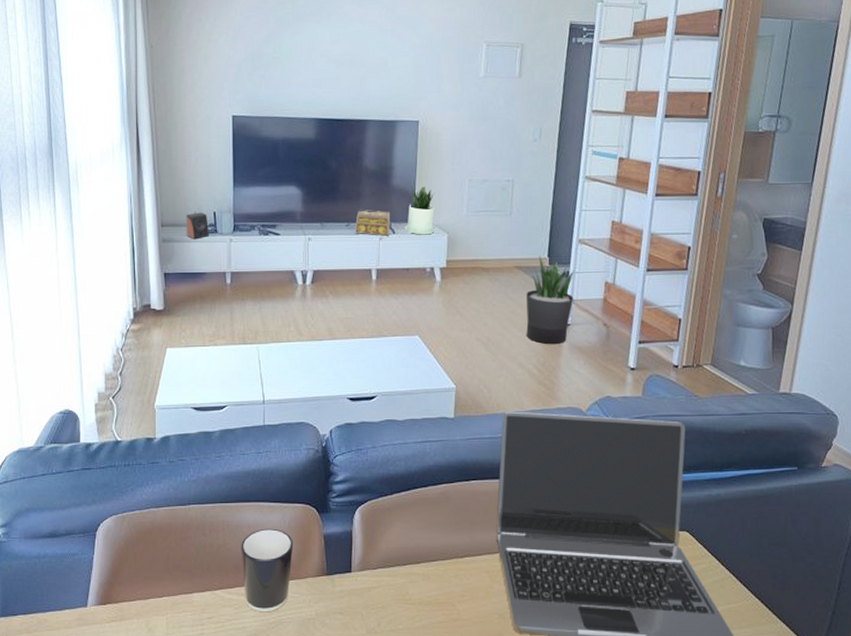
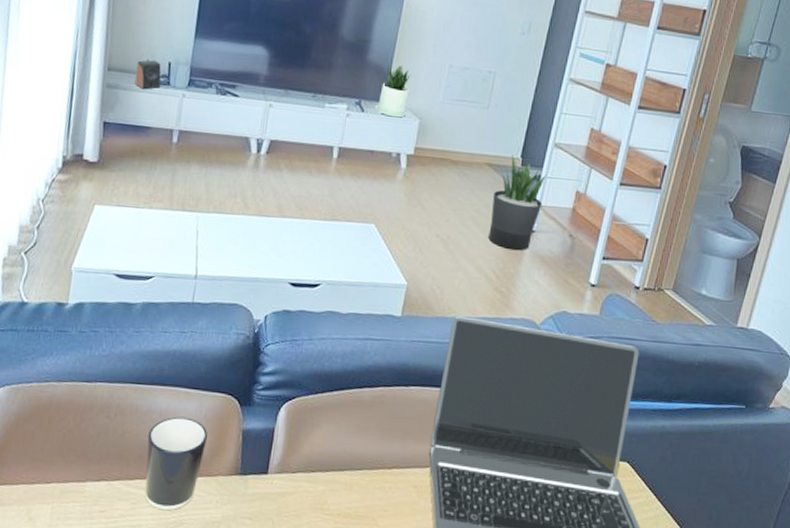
decorative box: present [354,209,391,236] -> none [320,80,362,114]

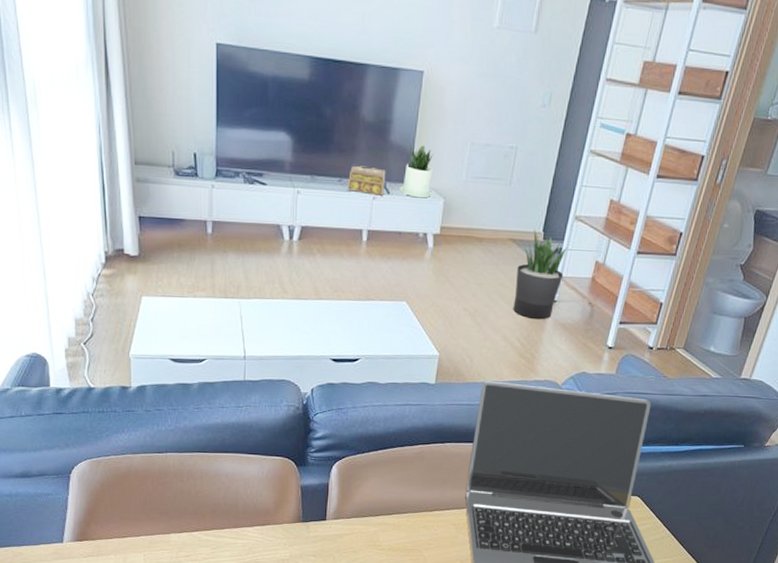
speaker: present [134,60,161,90] -> none [163,151,188,182]
mug: present [144,416,208,511] -> none [218,478,271,553]
decorative box: none [320,80,362,114] -> present [347,164,386,196]

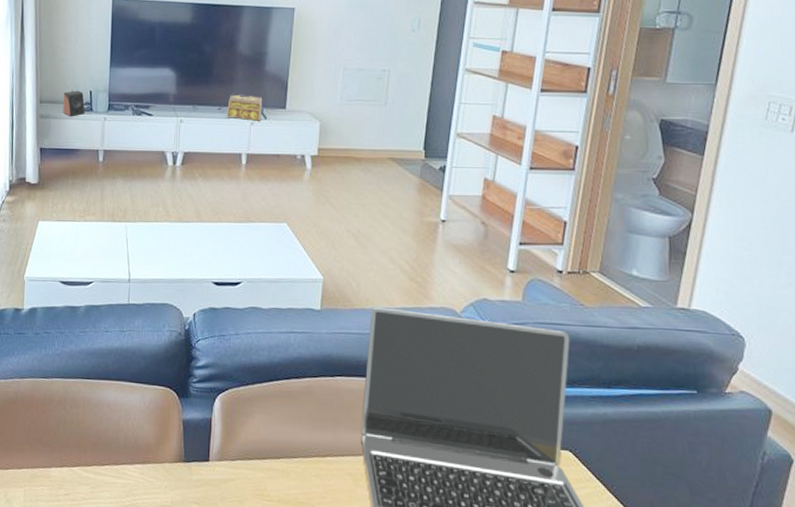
speaker: none [163,151,188,182] -> present [63,90,85,117]
planter: present [399,144,433,198] -> none [276,72,307,122]
planter: present [513,229,568,319] -> none [399,148,453,240]

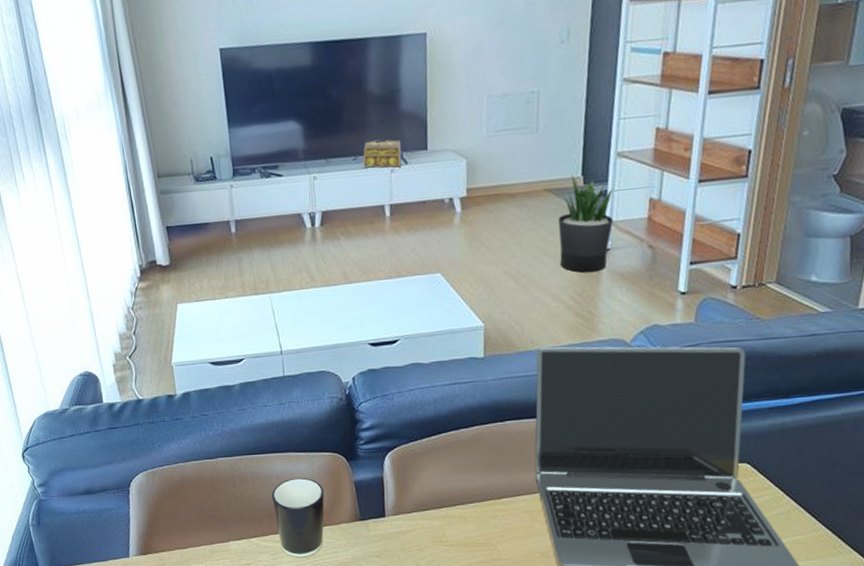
speaker: present [63,90,85,117] -> none [182,158,208,189]
mug: none [100,408,152,495] -> present [271,477,325,558]
planter: none [399,148,453,240] -> present [558,175,614,273]

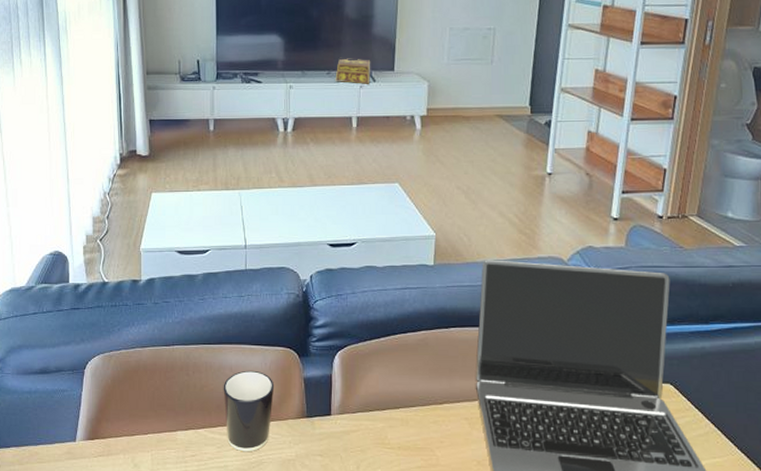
planter: present [558,175,614,273] -> none [507,104,558,193]

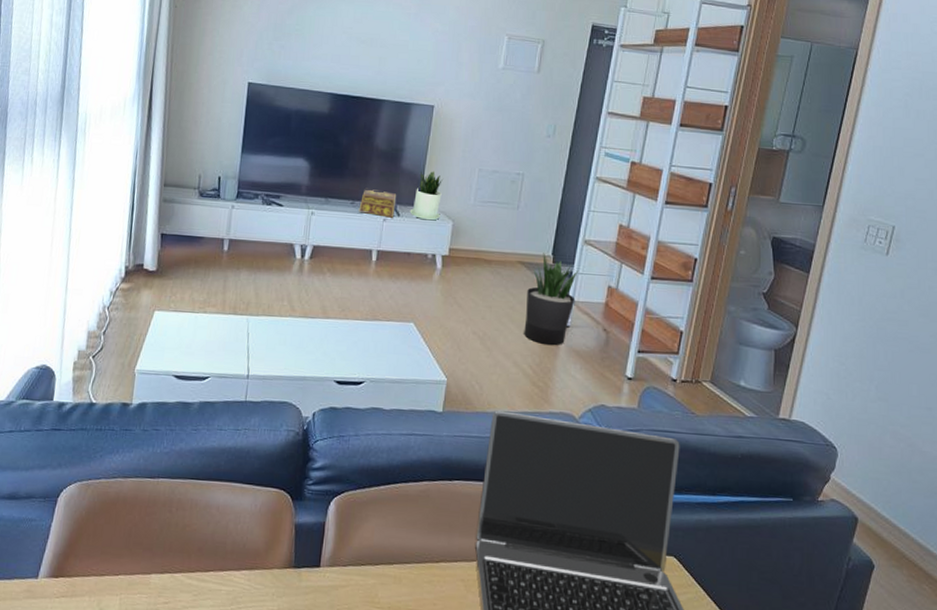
mug: present [223,370,275,452] -> none [205,511,263,603]
planter: none [385,33,415,83] -> present [409,170,443,221]
planter: none [507,104,558,193] -> present [524,252,579,345]

